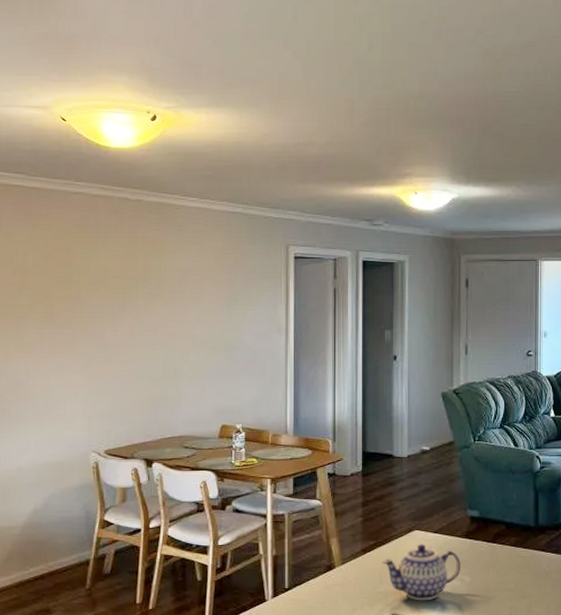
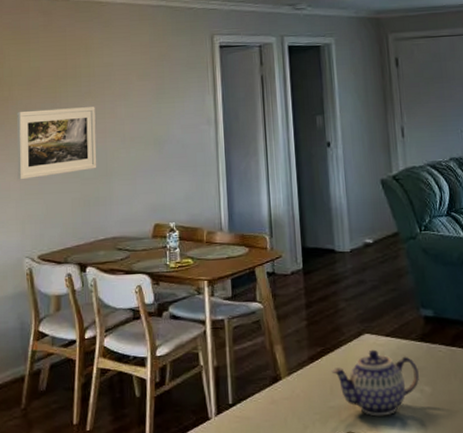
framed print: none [84,310,166,378] -> present [17,107,97,180]

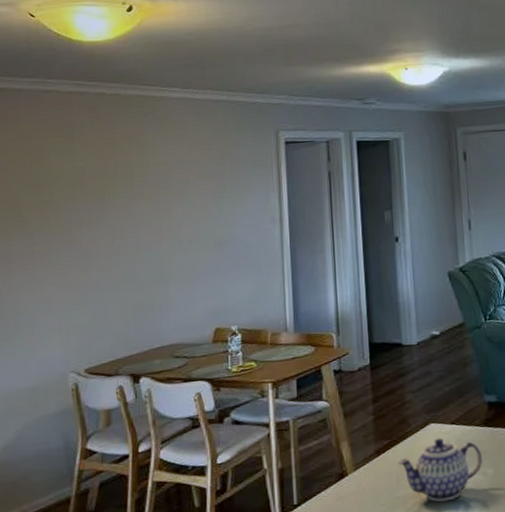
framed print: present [17,107,97,180] -> none [59,208,152,290]

